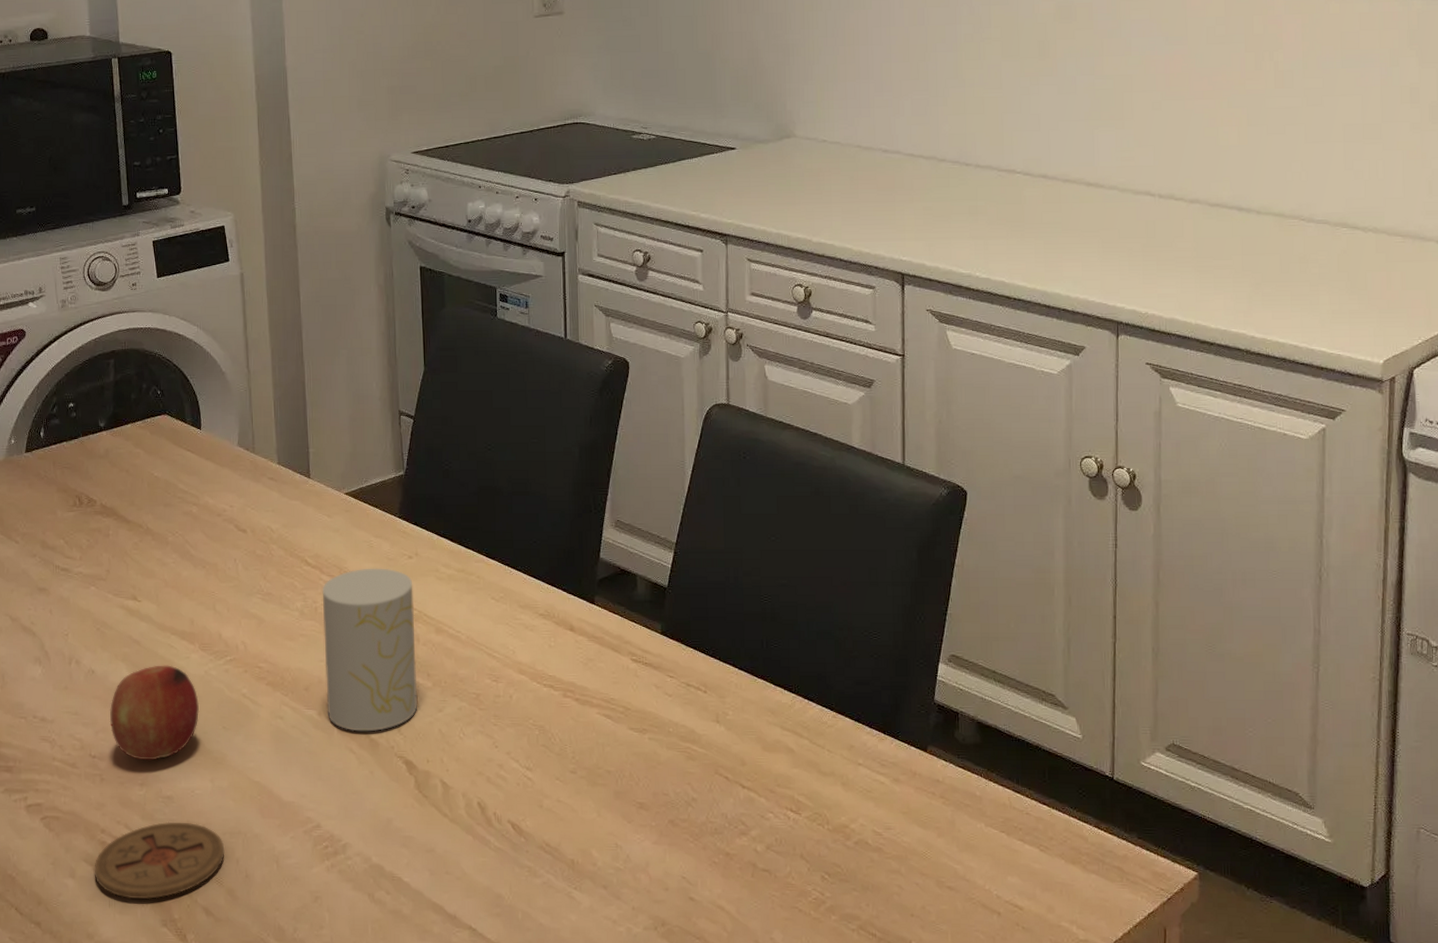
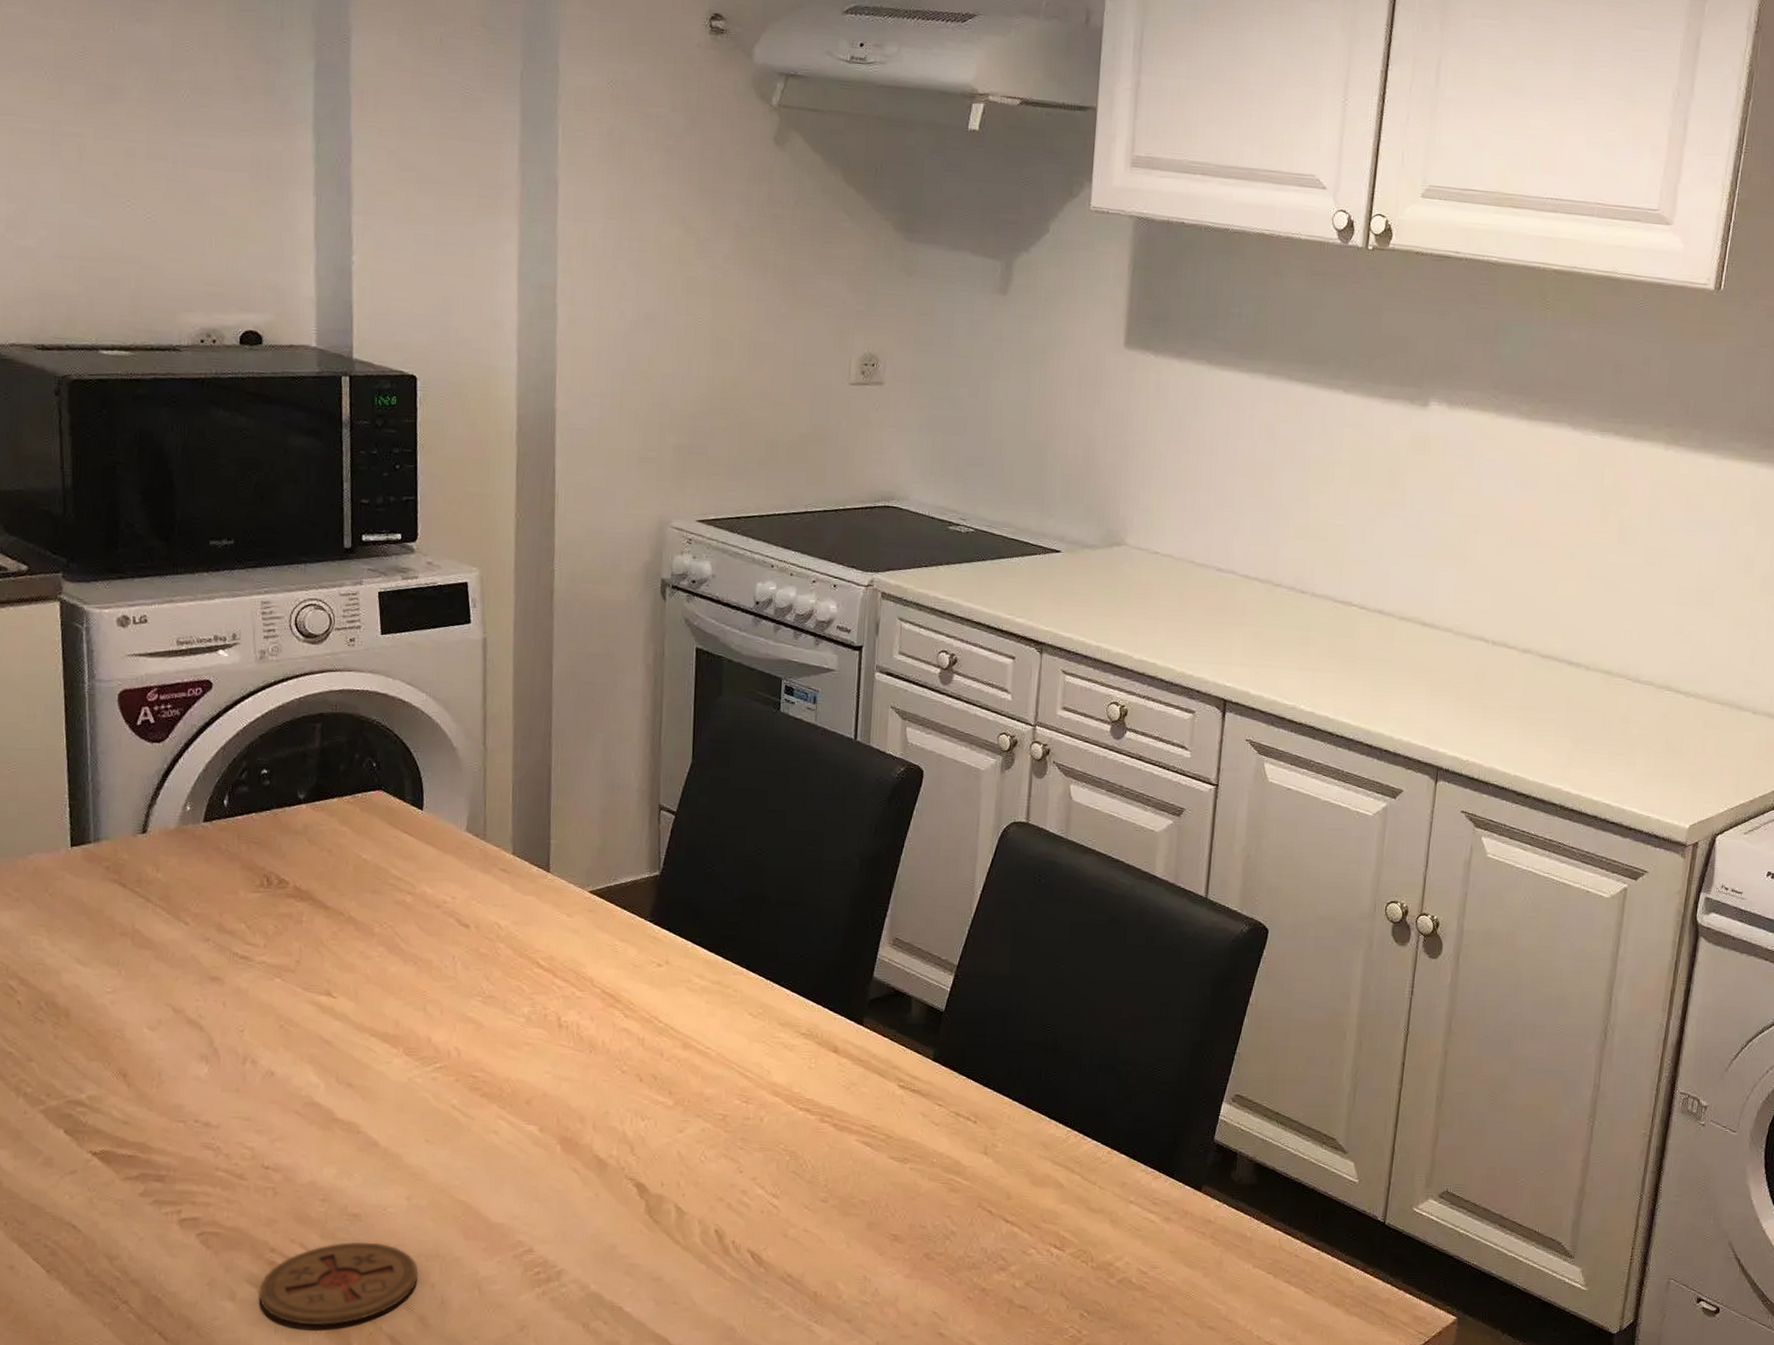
fruit: present [109,665,200,761] -> none [288,1069,399,1174]
cup: present [322,568,418,732] -> none [550,974,661,1151]

